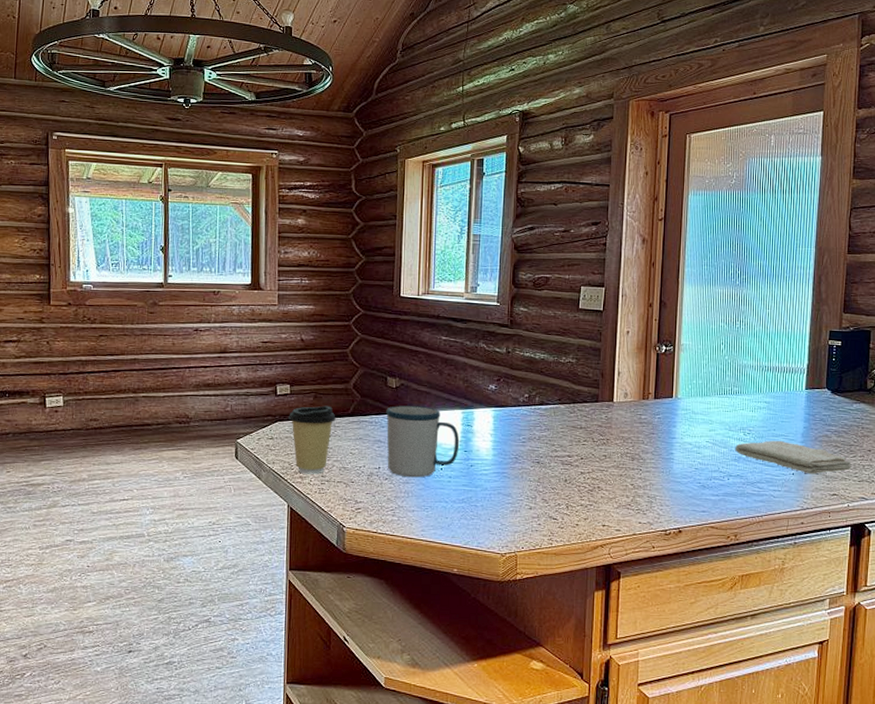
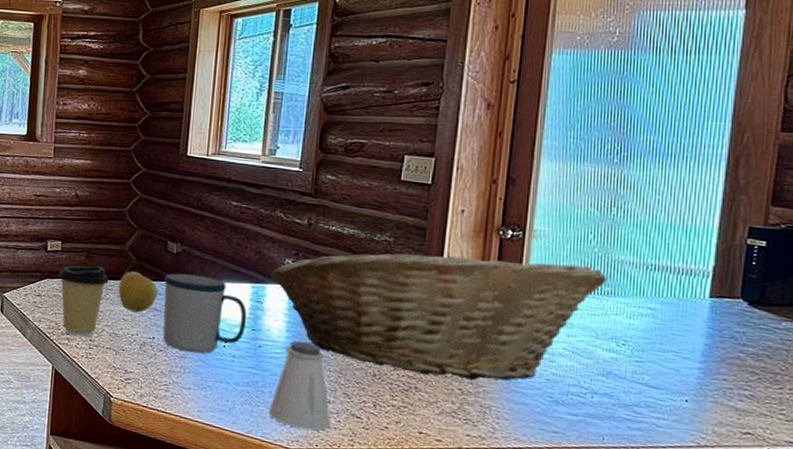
apple: none [345,408,381,446] -> present [118,271,158,313]
fruit basket: none [477,368,736,476] -> present [270,248,608,381]
saltshaker: none [481,457,533,535] -> present [268,341,330,431]
washcloth: present [735,440,852,475] -> none [603,355,776,405]

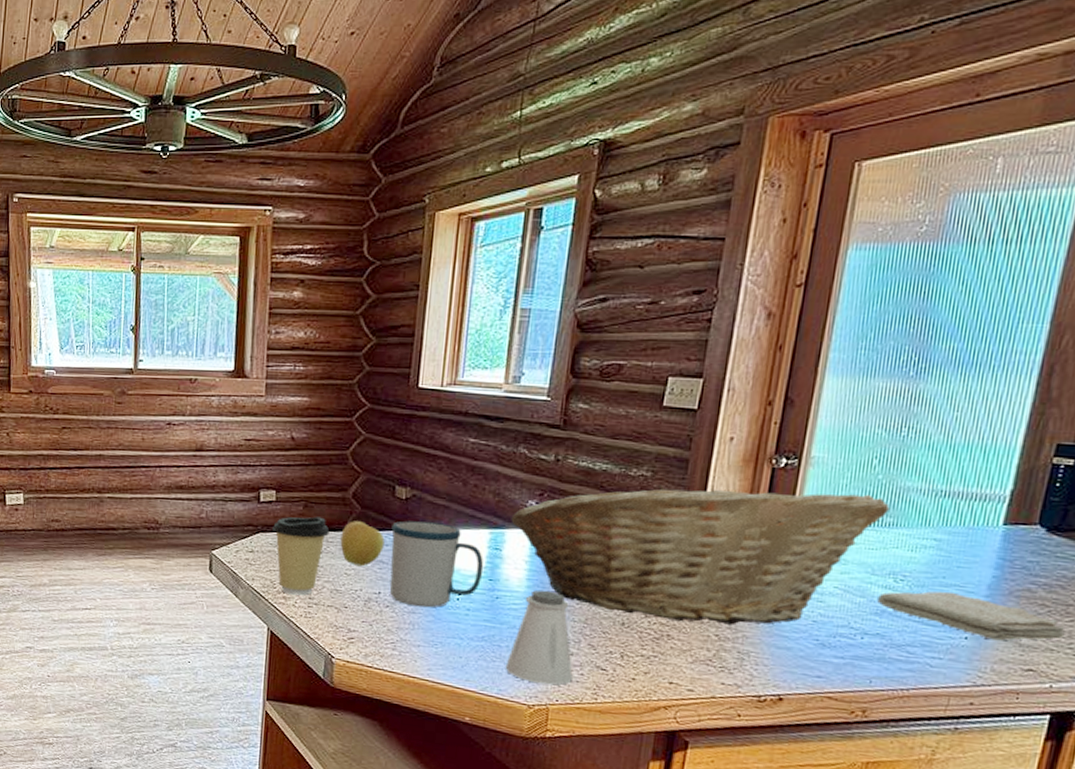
washcloth: none [603,355,776,405] -> present [877,591,1065,641]

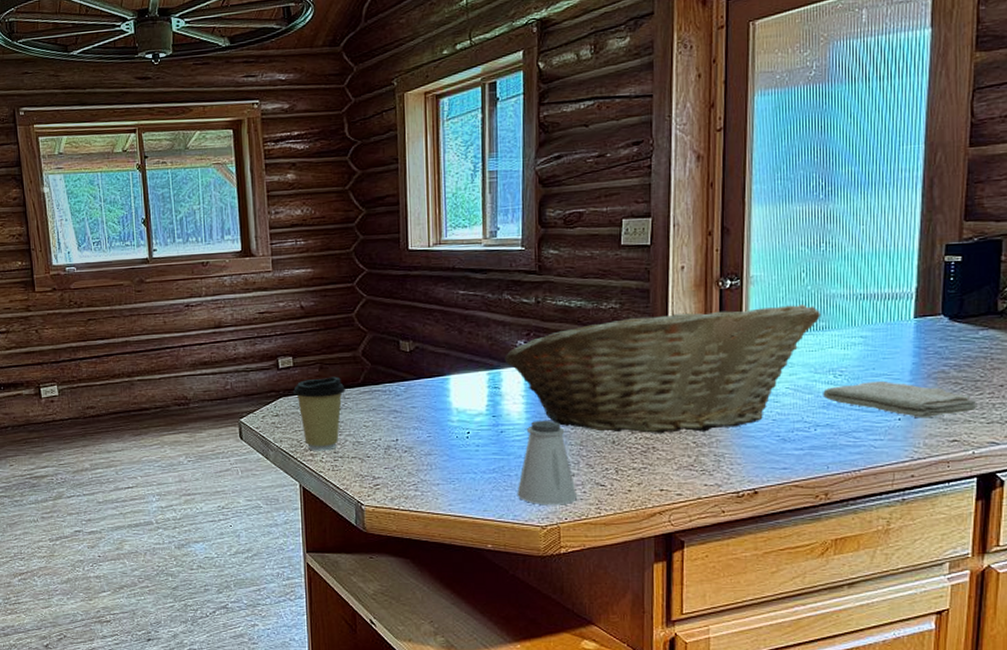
apple: present [340,521,385,567] -> none [356,376,396,418]
mug: present [389,520,484,608] -> none [400,369,487,449]

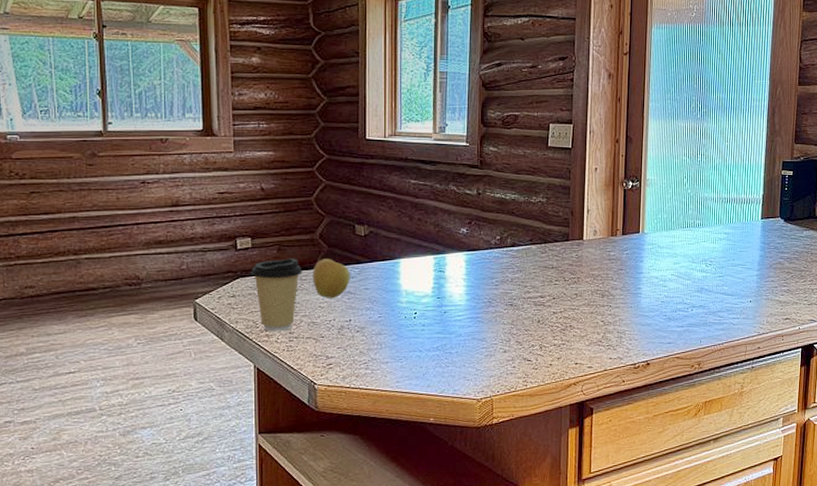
apple: none [356,376,396,418] -> present [313,259,350,299]
fruit basket: present [504,303,822,434] -> none [449,204,698,314]
saltshaker: present [517,420,577,506] -> none [457,301,507,380]
washcloth: present [823,380,977,419] -> none [698,269,802,301]

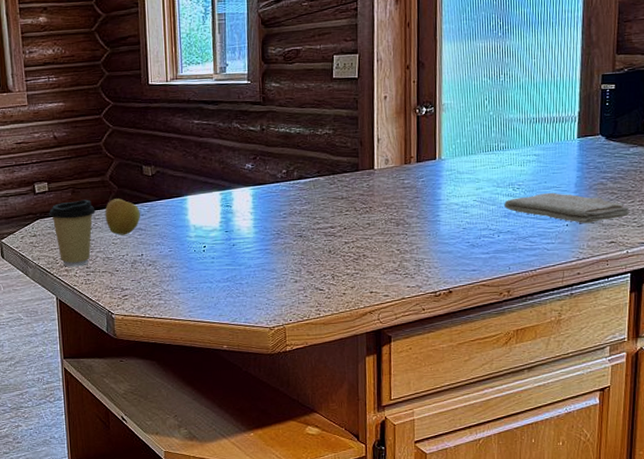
washcloth: none [698,269,802,301] -> present [504,192,630,224]

